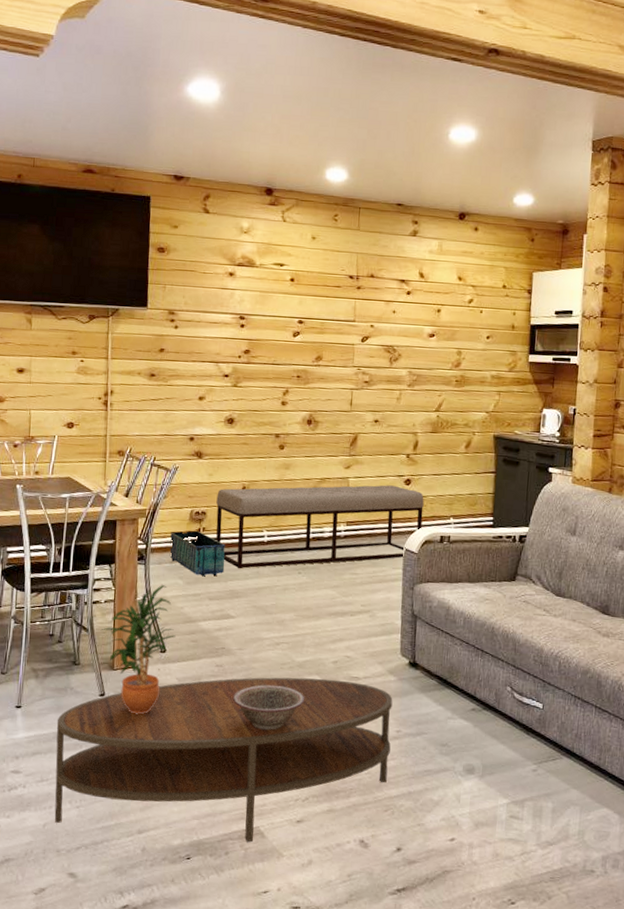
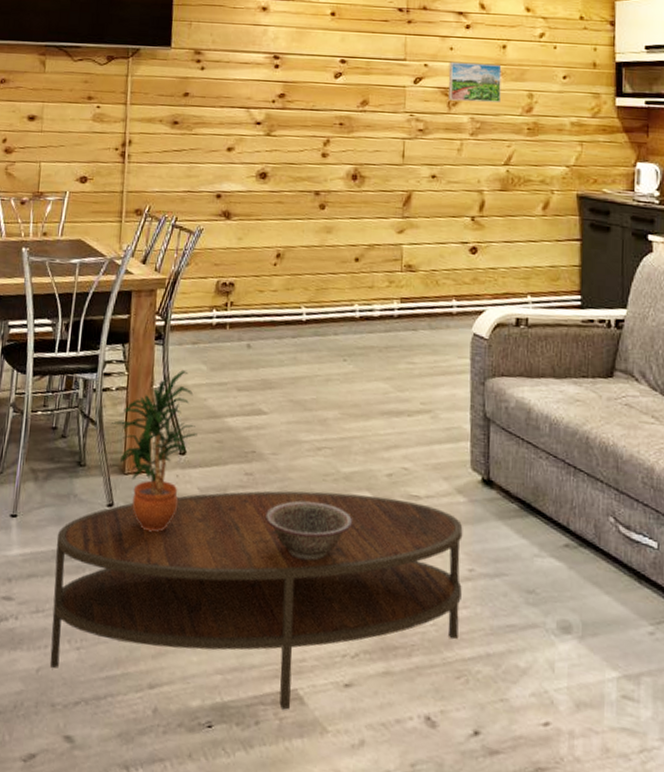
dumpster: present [169,530,225,577] -> none [191,305,257,362]
bench: present [216,485,424,569] -> none [245,253,494,354]
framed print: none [390,323,436,359] -> present [448,61,502,103]

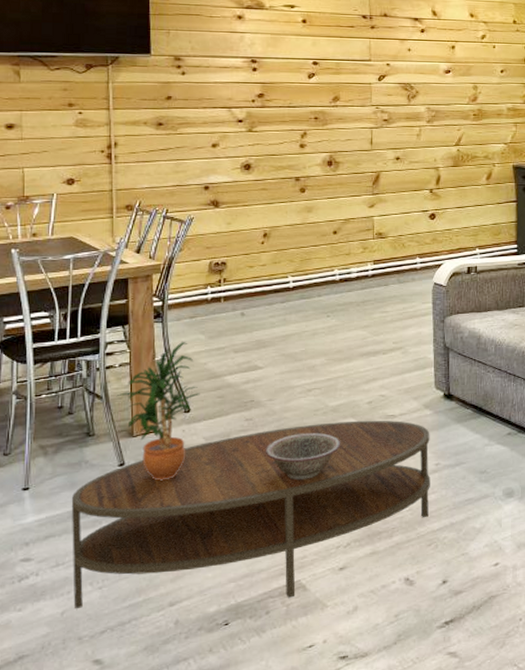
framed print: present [448,61,502,103] -> none [407,61,452,95]

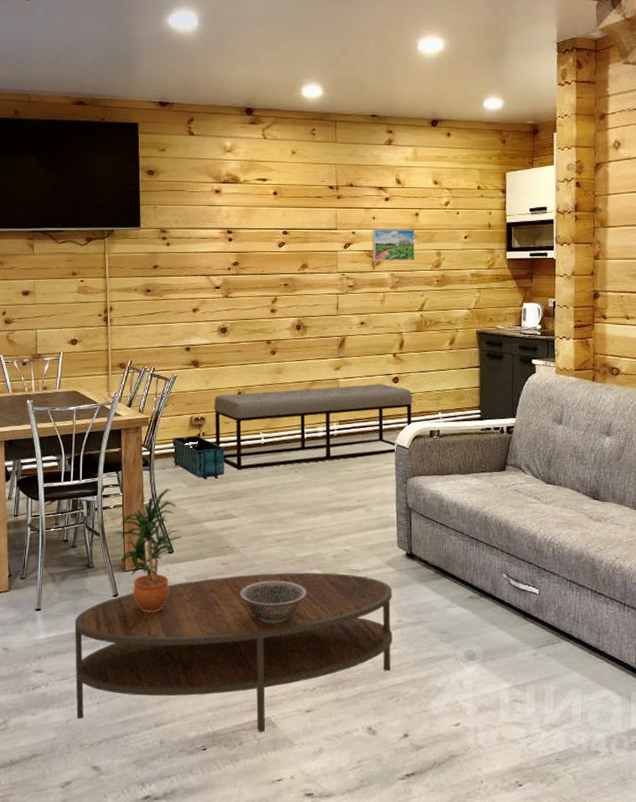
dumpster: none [189,282,249,329] -> present [172,435,225,479]
bench: none [237,221,449,318] -> present [214,384,412,471]
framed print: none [407,61,452,95] -> present [372,229,415,261]

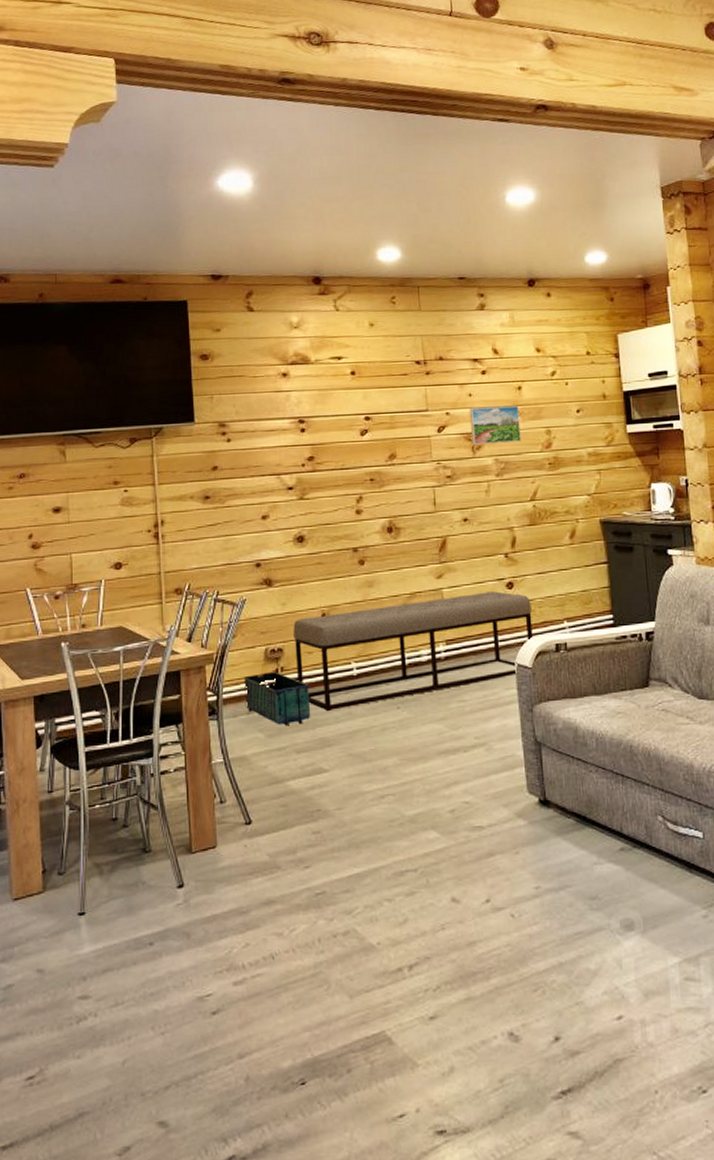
coffee table: present [74,572,393,733] -> none [129,832,531,1059]
potted plant: present [111,488,182,613] -> none [172,740,261,905]
decorative bowl: present [238,580,308,624] -> none [336,848,422,905]

